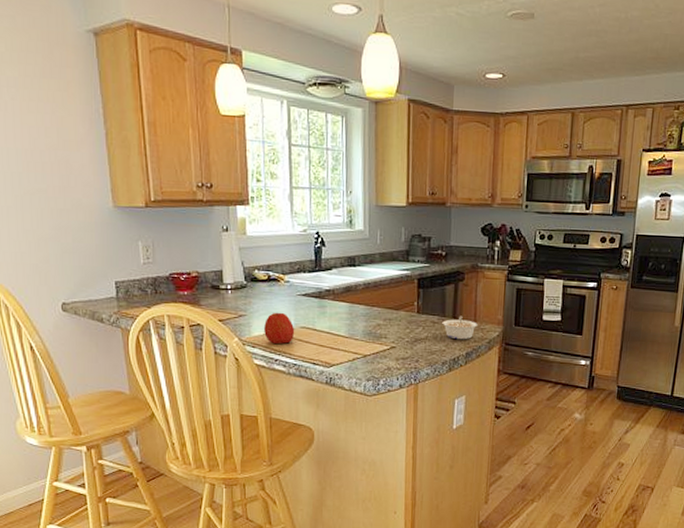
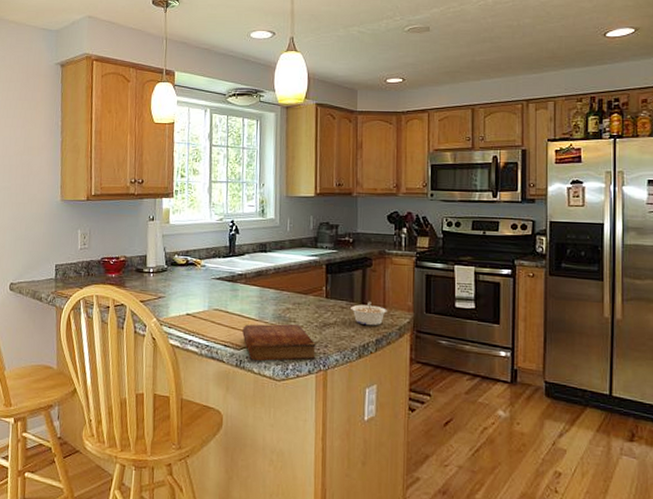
apple: present [263,312,295,344] -> none [179,294,209,325]
bible: none [332,340,407,378] -> present [242,323,316,362]

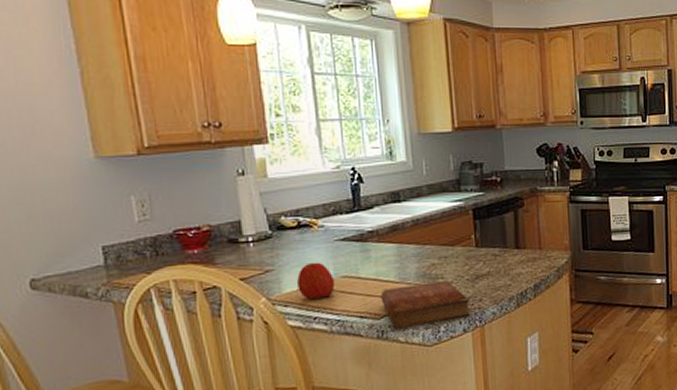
apple: none [179,294,209,325] -> present [296,262,336,299]
legume: present [351,301,387,326] -> none [504,245,544,272]

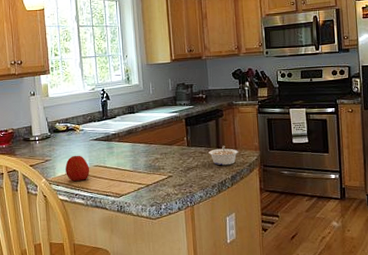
bible: present [381,280,470,329] -> none [120,170,183,205]
legume: none [504,245,544,272] -> present [208,145,238,166]

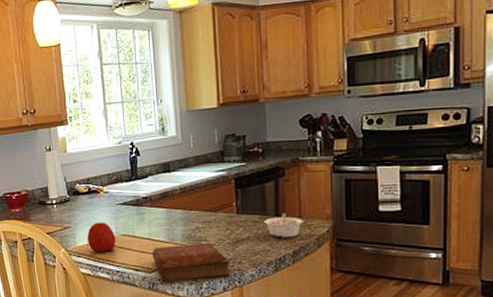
bible: none [120,170,183,205] -> present [152,242,230,283]

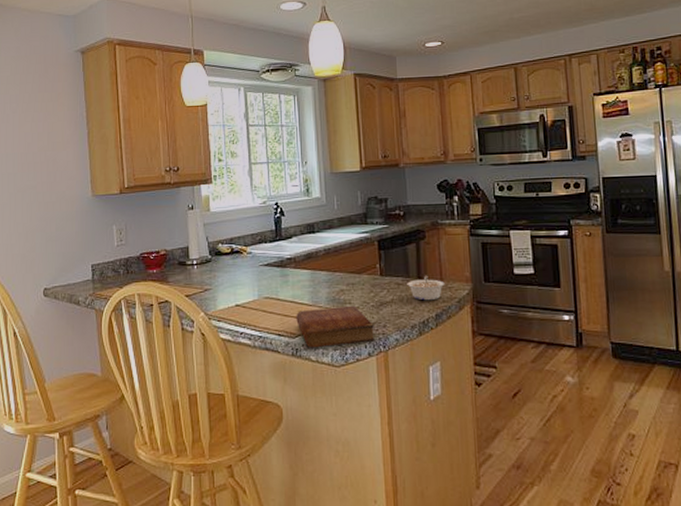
apple: present [87,222,116,252] -> none [228,284,259,316]

